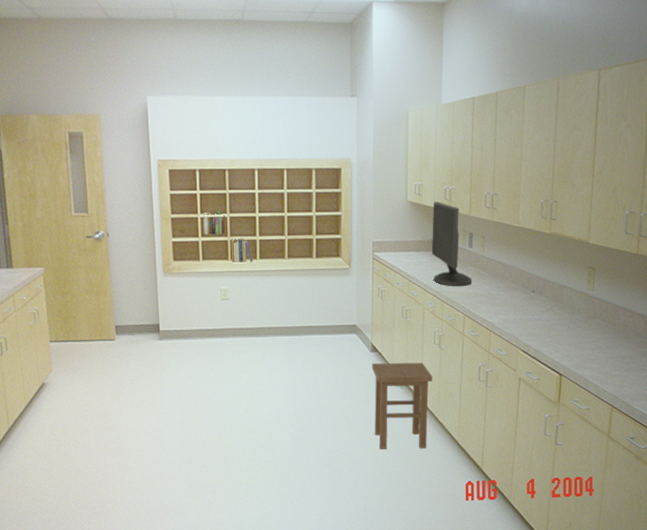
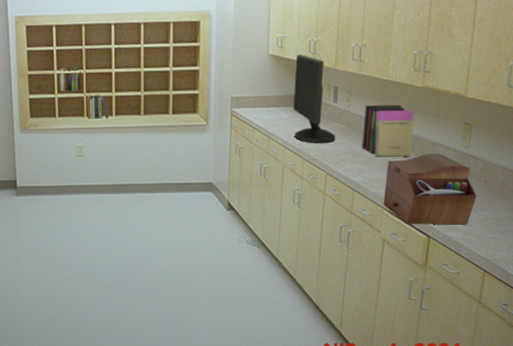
stool: present [371,362,433,449] -> none [227,221,291,309]
books: none [496,250,543,299] -> present [362,104,414,157]
sewing box: none [518,296,602,364] -> present [383,153,477,225]

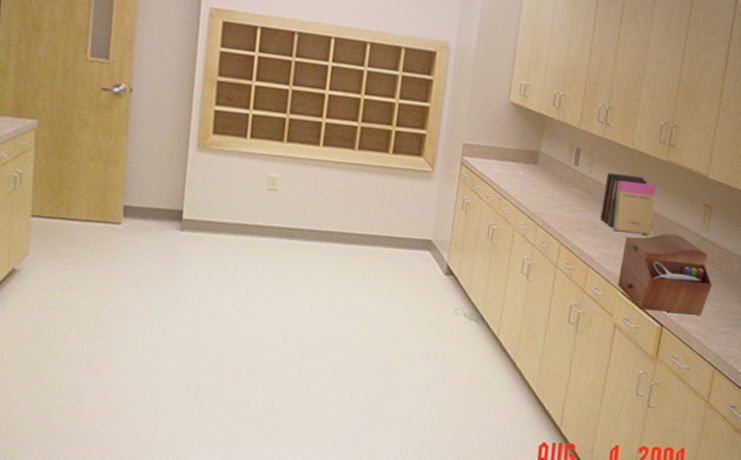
books: present [60,66,81,92] -> none [257,79,286,110]
books: present [87,95,109,119] -> none [288,117,315,149]
computer monitor: present [292,54,336,143] -> none [529,107,574,210]

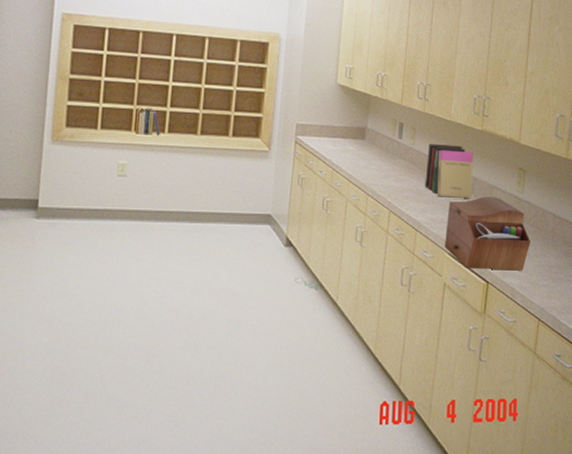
books: none [288,117,315,149] -> present [135,108,160,136]

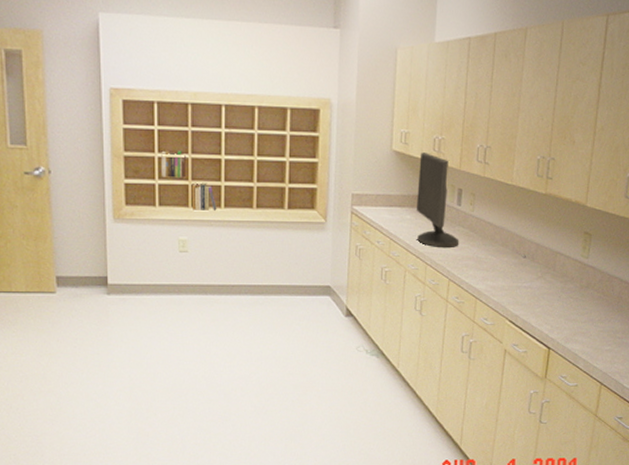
books: none [106,75,133,102] -> present [161,149,186,178]
computer monitor: none [358,87,400,179] -> present [416,152,459,247]
books: present [425,144,473,198] -> none [485,210,536,265]
sewing box: present [445,196,531,271] -> none [505,262,595,336]

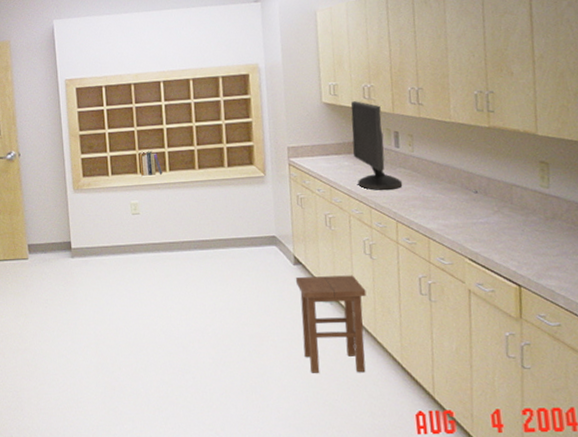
books: present [161,149,186,178] -> none [111,124,133,150]
stool: none [345,328,412,424] -> present [295,275,366,373]

